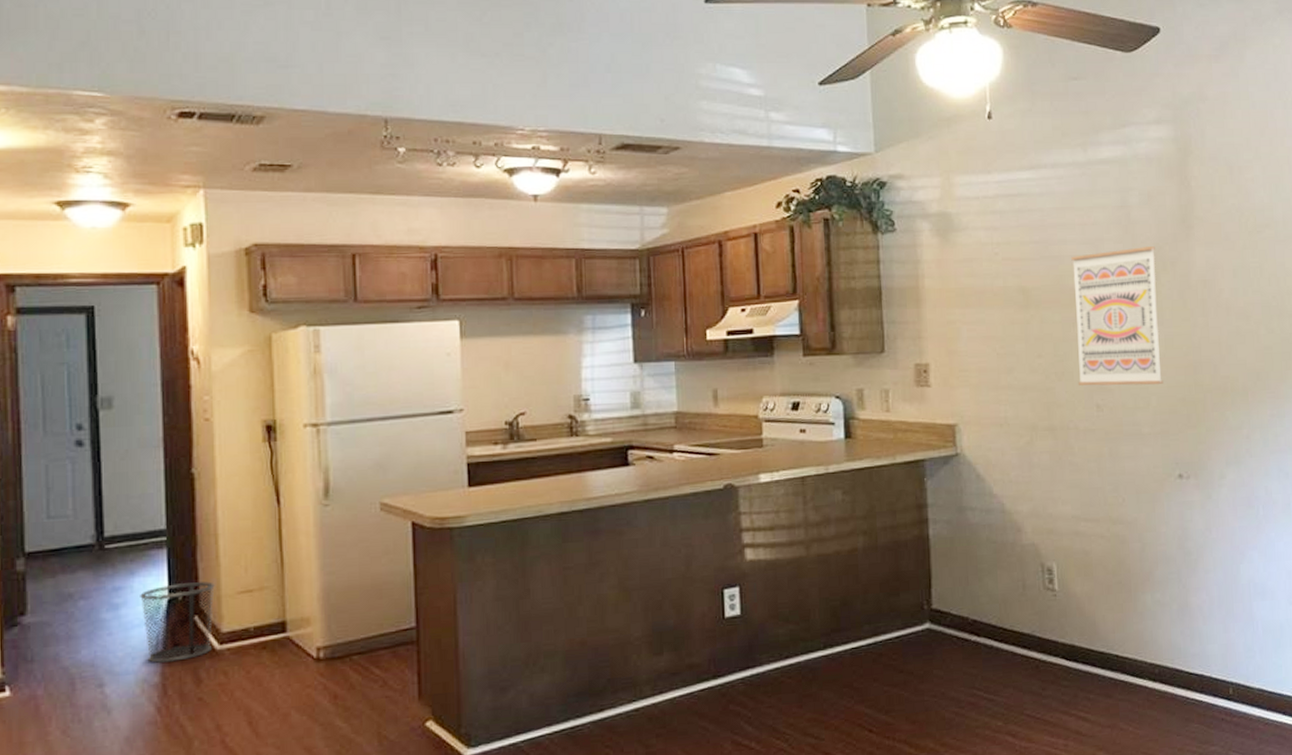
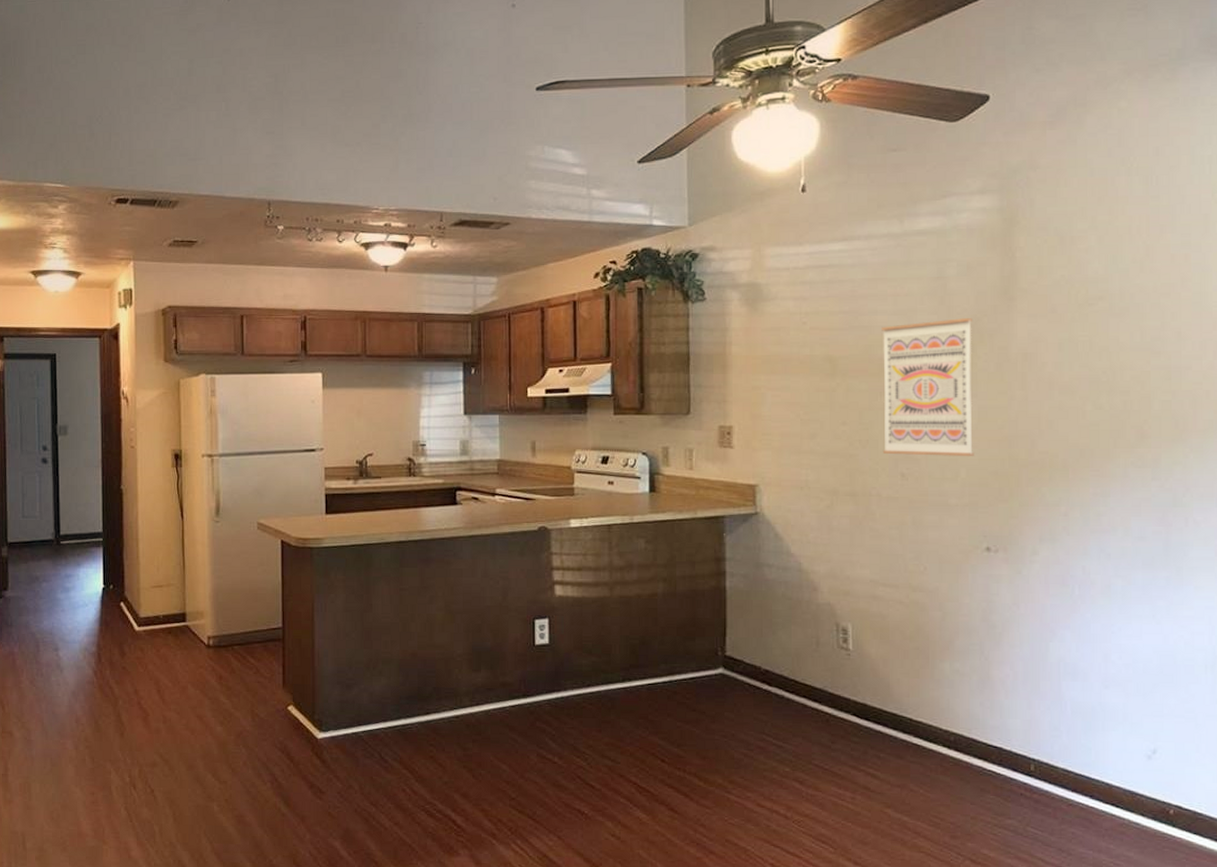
waste bin: present [140,581,215,663] -> none [84,576,136,638]

